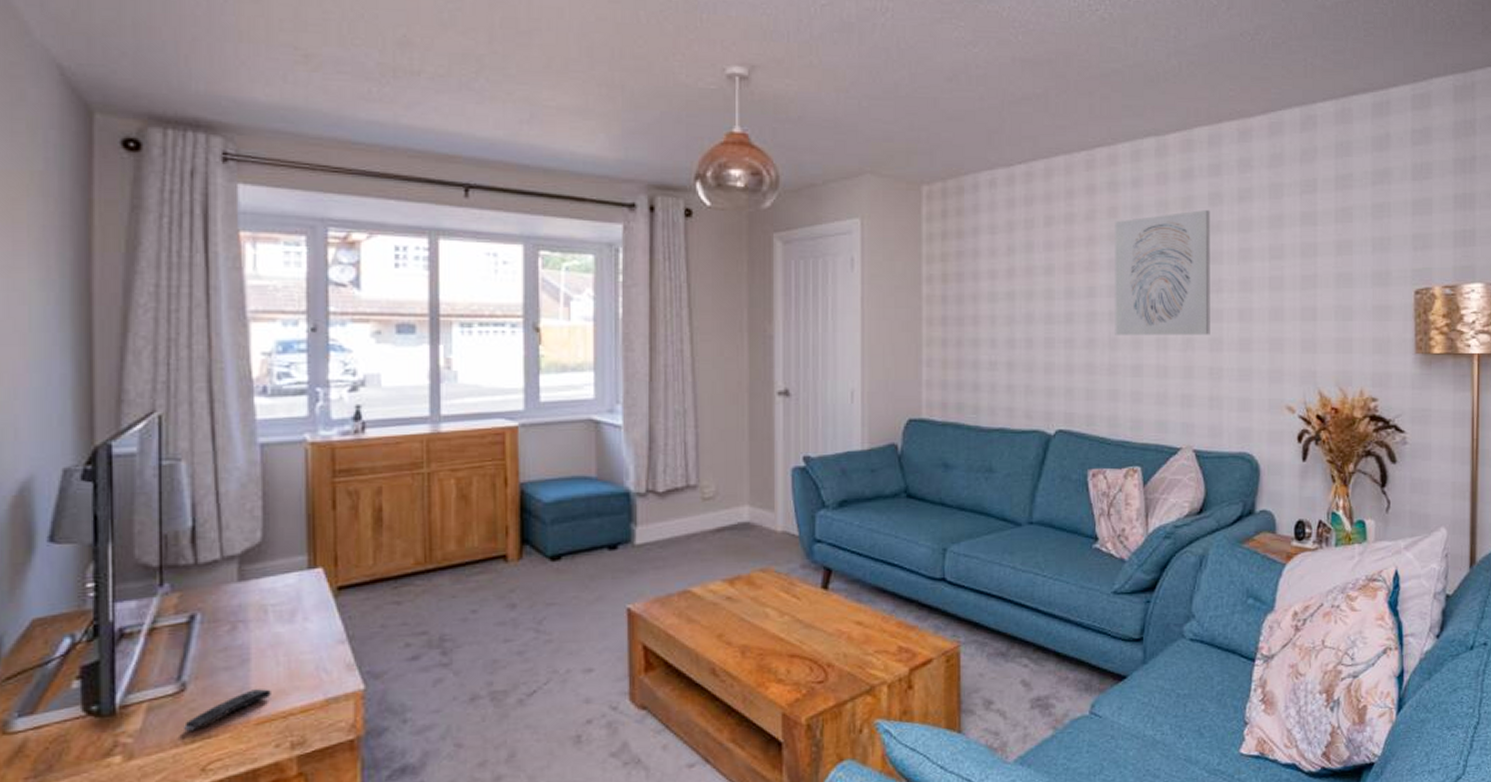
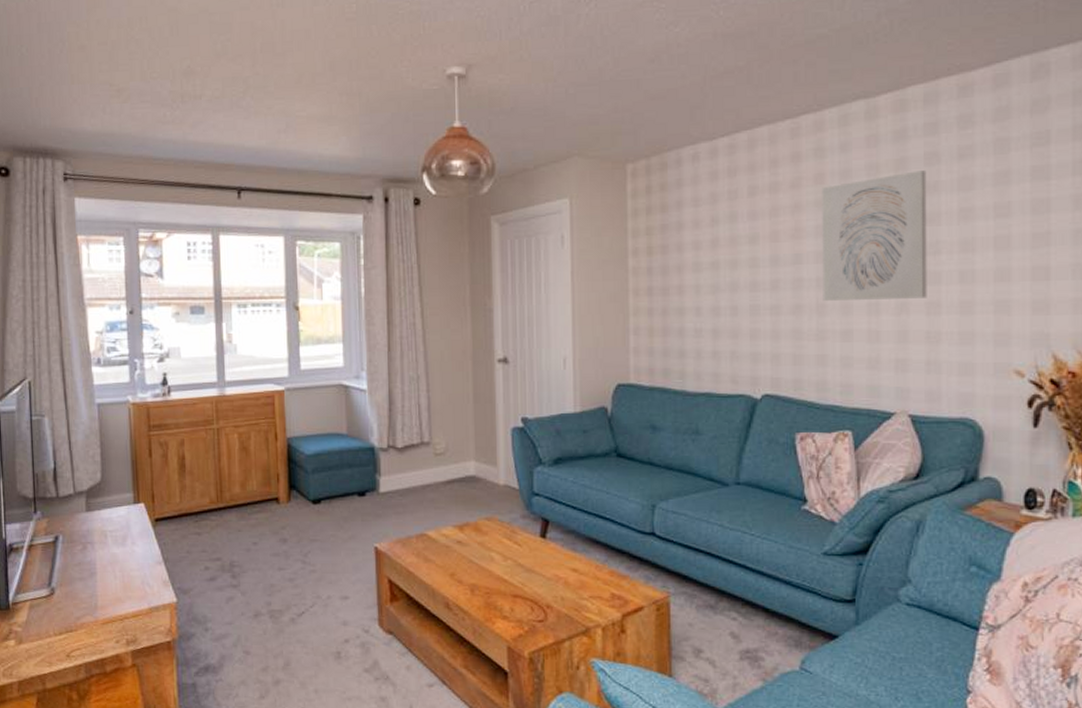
remote control: present [184,689,271,731] -> none [54,597,112,625]

